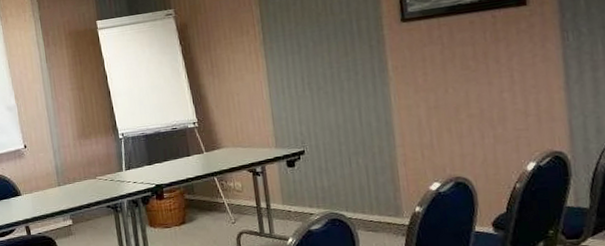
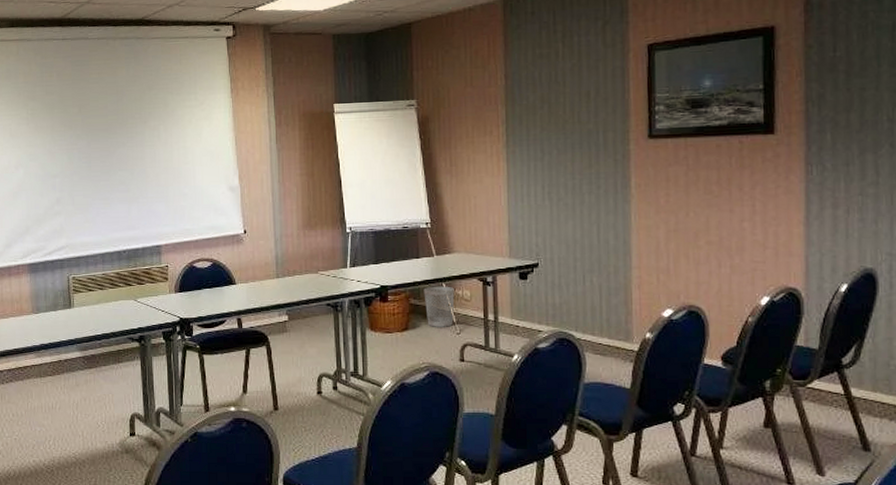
wastebasket: none [196,179,228,219] -> present [423,286,455,327]

